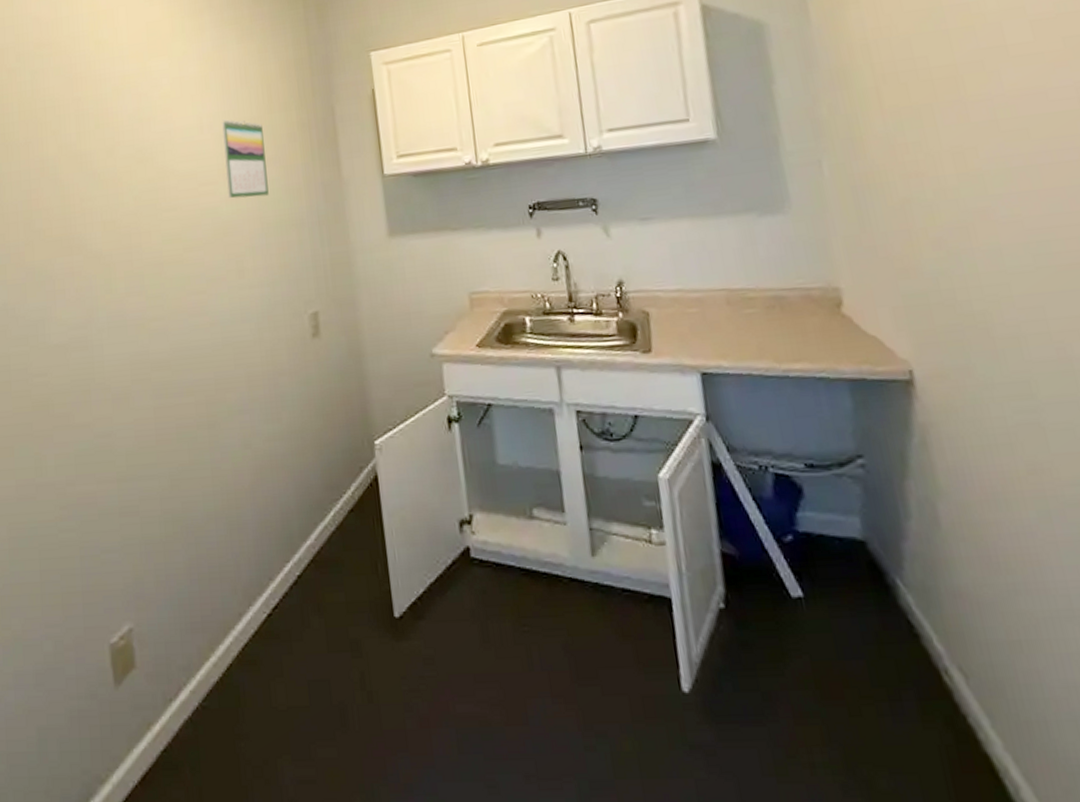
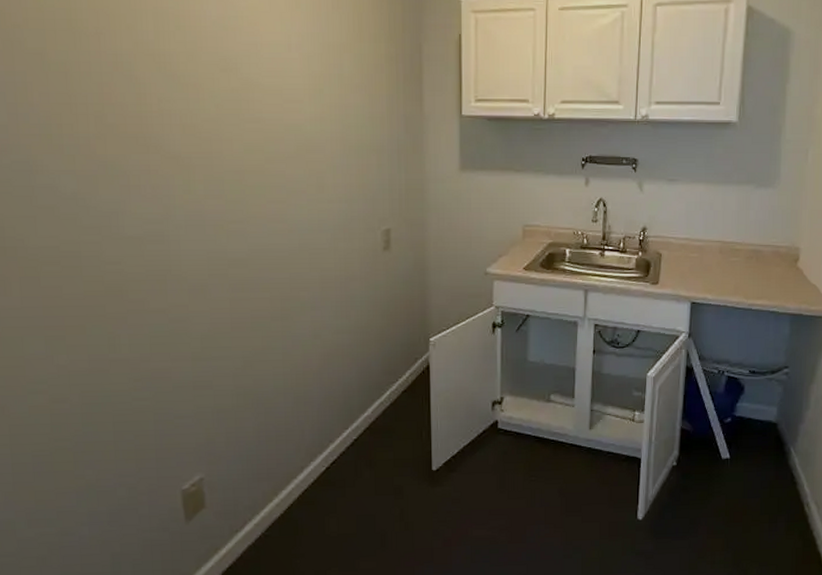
calendar: present [221,119,269,199] -> none [310,41,353,120]

